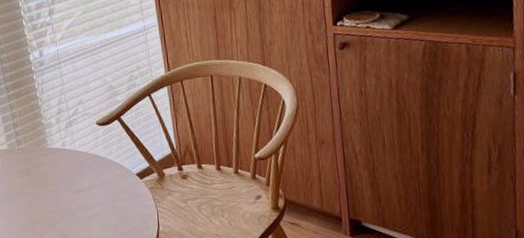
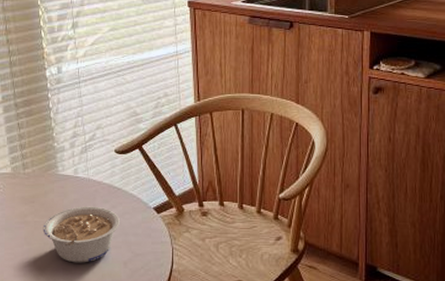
legume: none [39,175,107,229] -> present [42,206,120,263]

